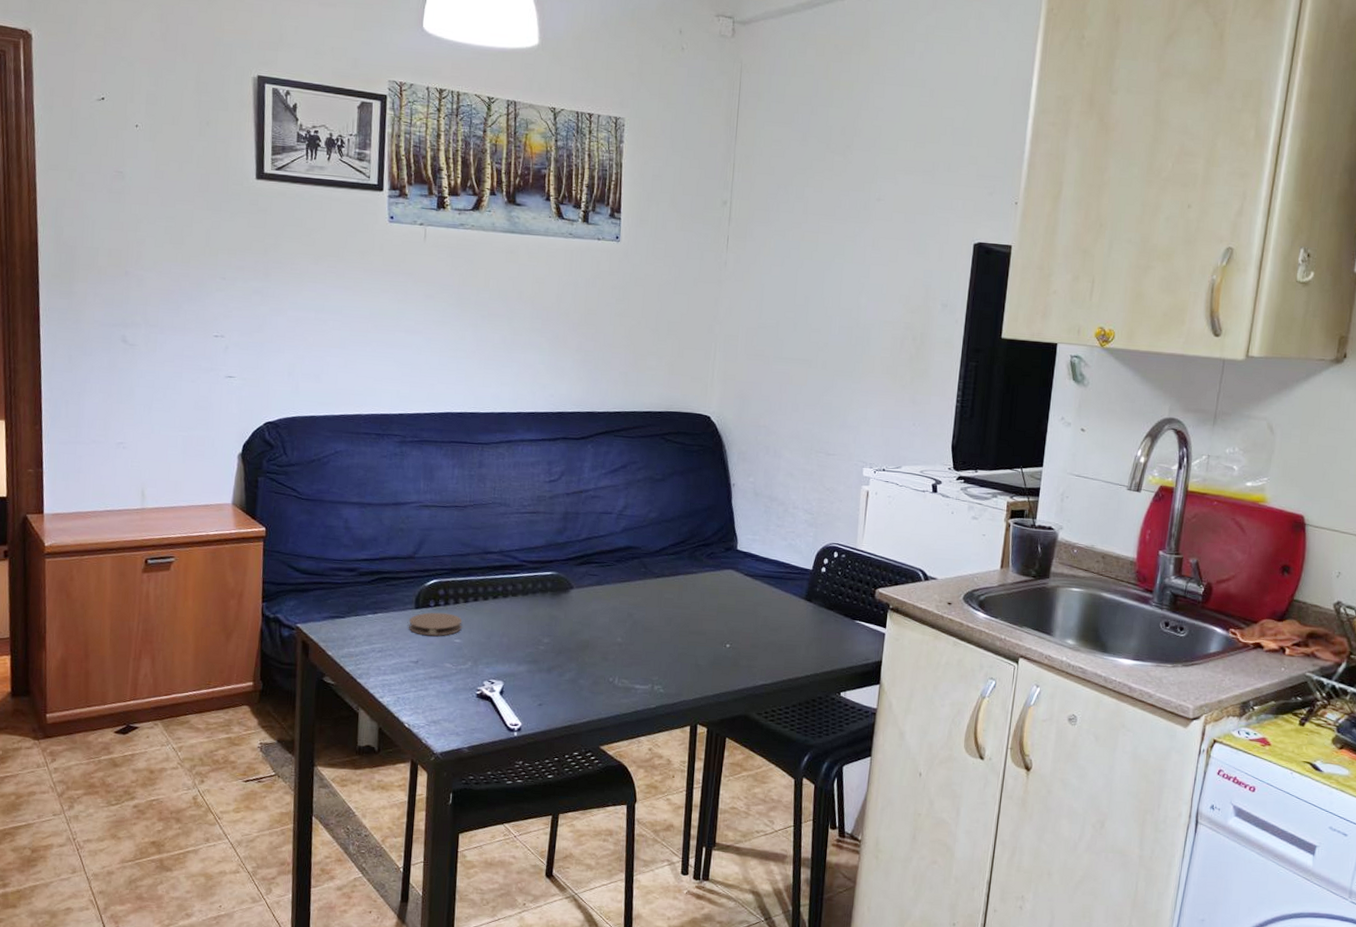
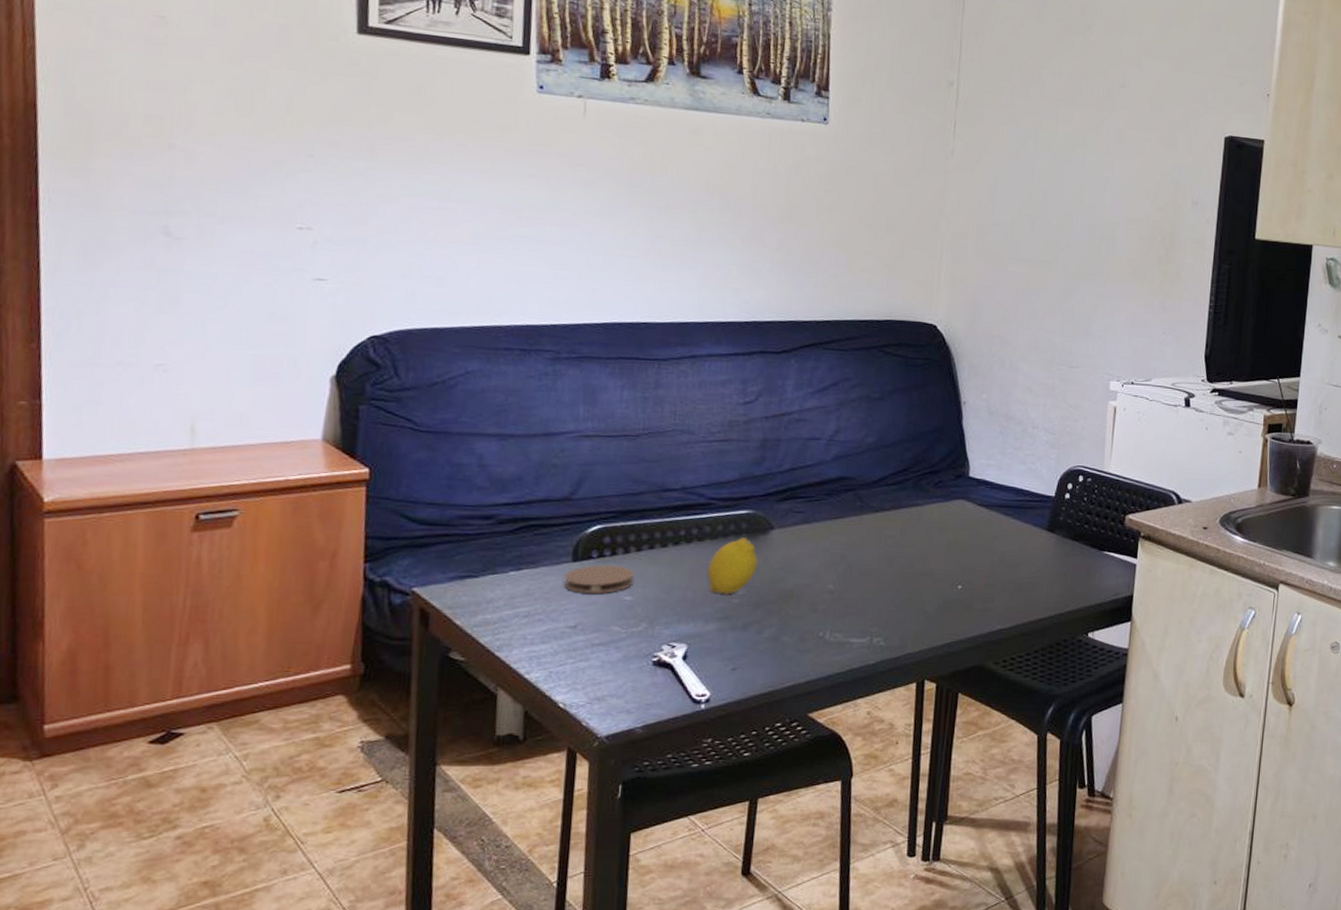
fruit: none [519,595,560,642] -> present [707,538,758,594]

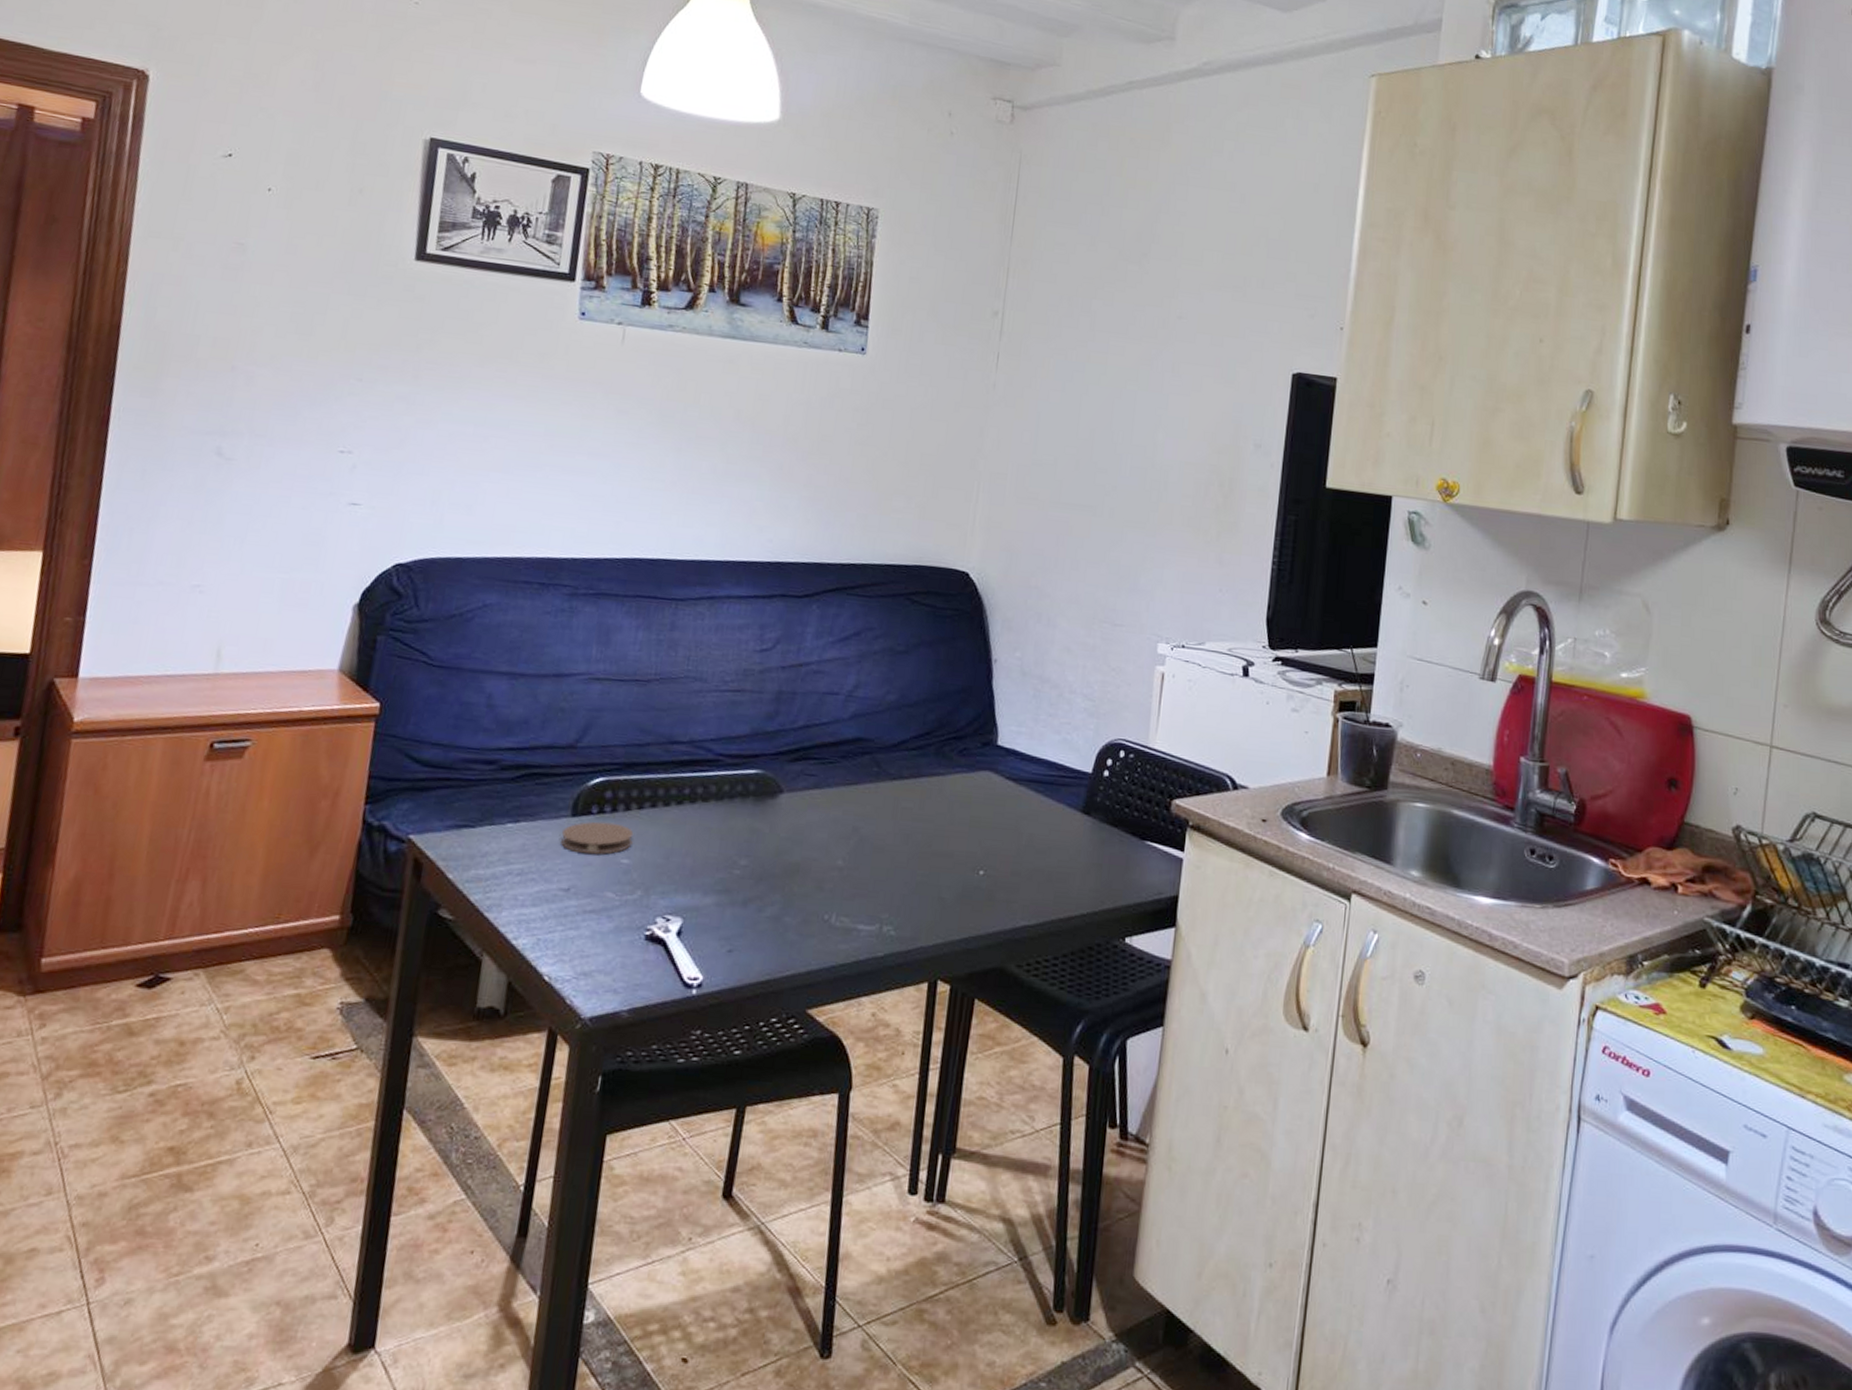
fruit: present [707,538,758,594] -> none [709,800,764,864]

